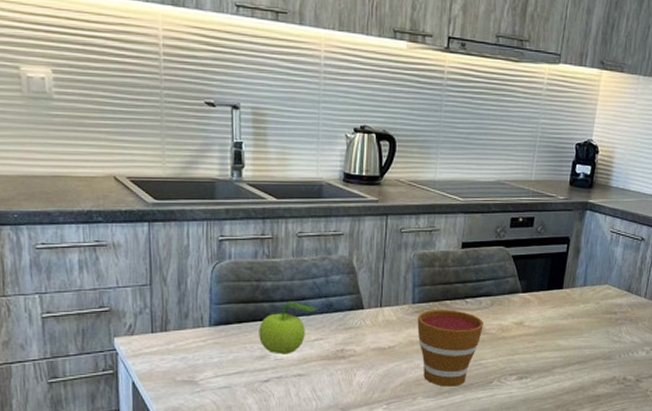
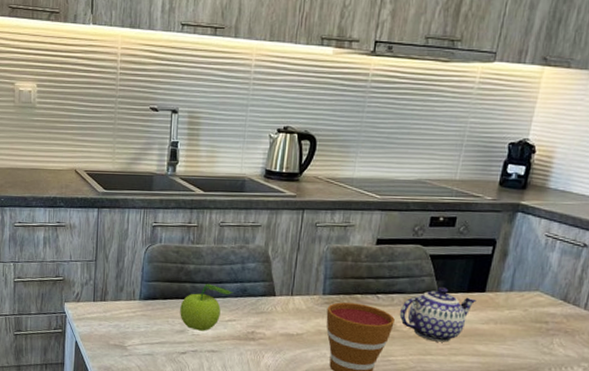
teapot: none [487,287,556,341] -> present [399,287,476,342]

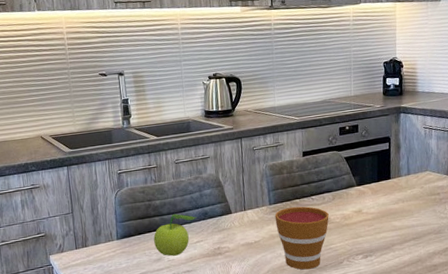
teapot: present [399,287,476,342] -> none [331,181,386,226]

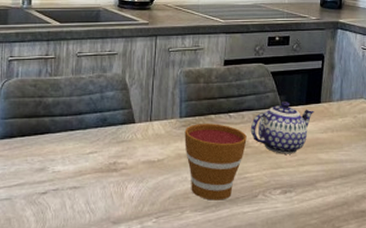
fruit: present [153,213,197,256] -> none [39,115,94,167]
teapot: none [331,181,386,226] -> present [250,102,314,154]

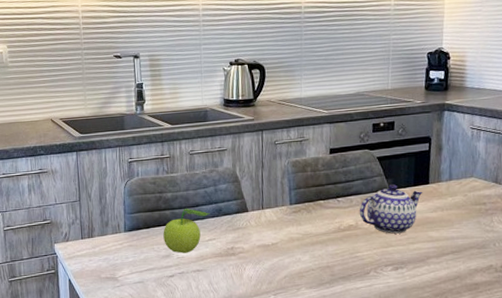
fruit: none [39,115,94,167] -> present [163,208,210,253]
cup: present [184,124,247,201] -> none [295,208,356,278]

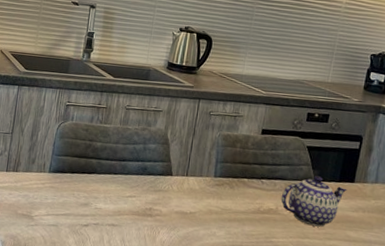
fruit: present [163,208,210,253] -> none [85,160,135,206]

